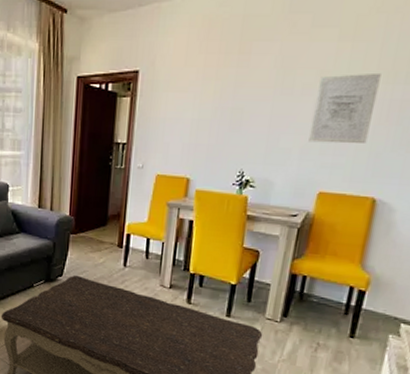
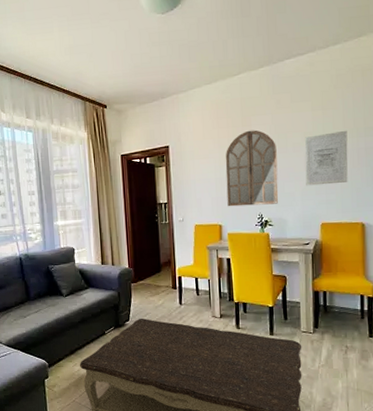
home mirror: none [201,60,280,161] -> present [225,130,279,207]

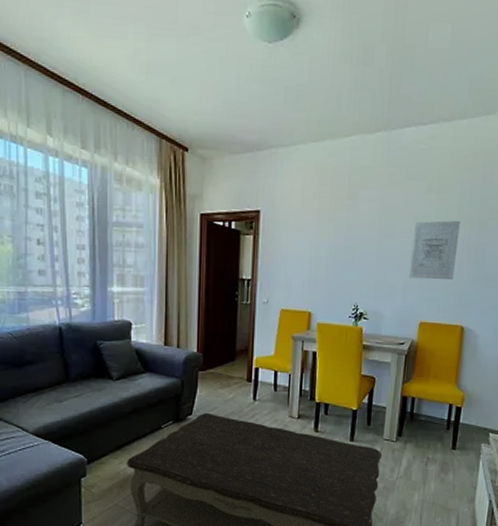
home mirror: present [225,130,279,207] -> none [320,205,383,295]

